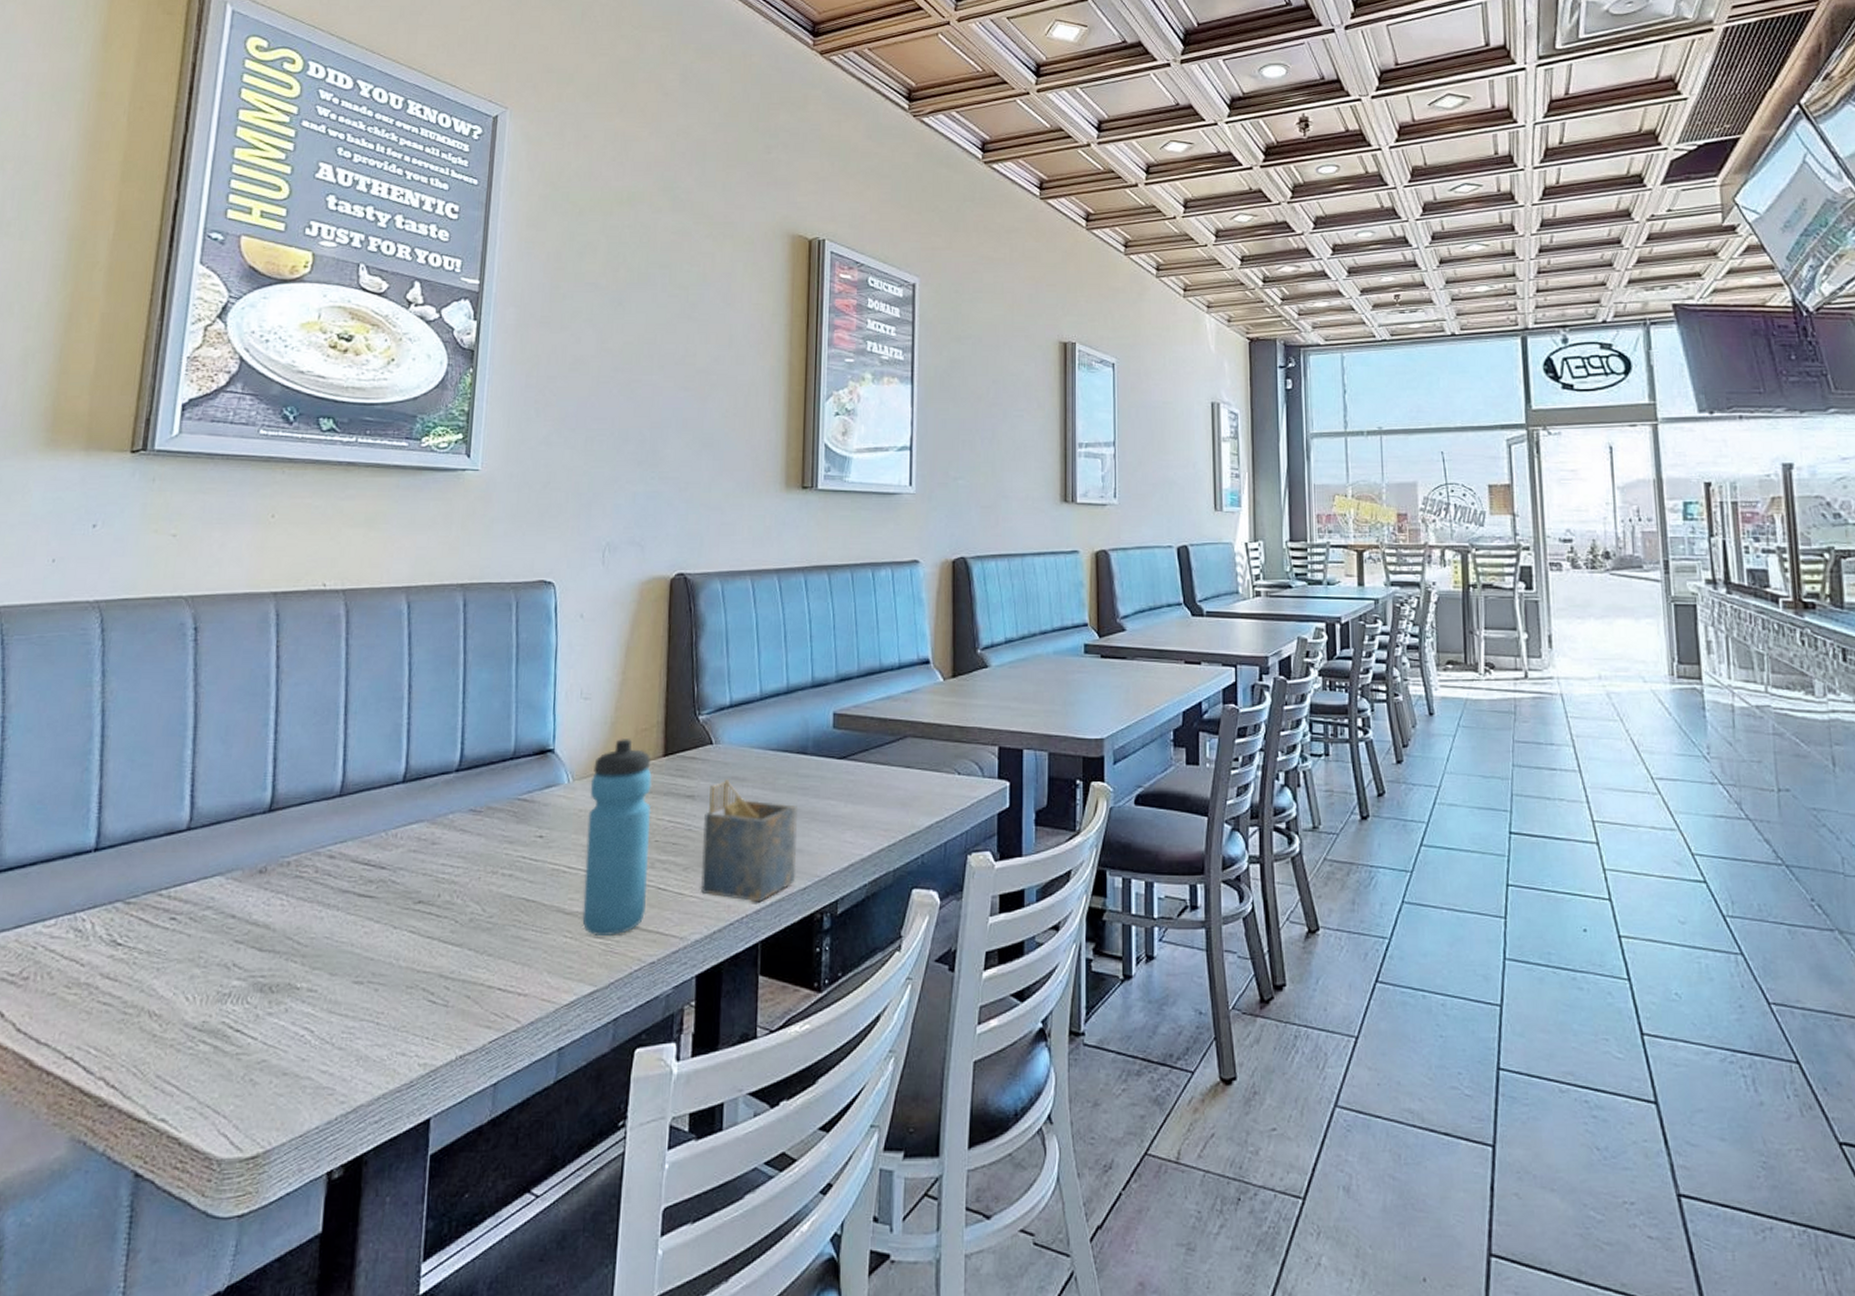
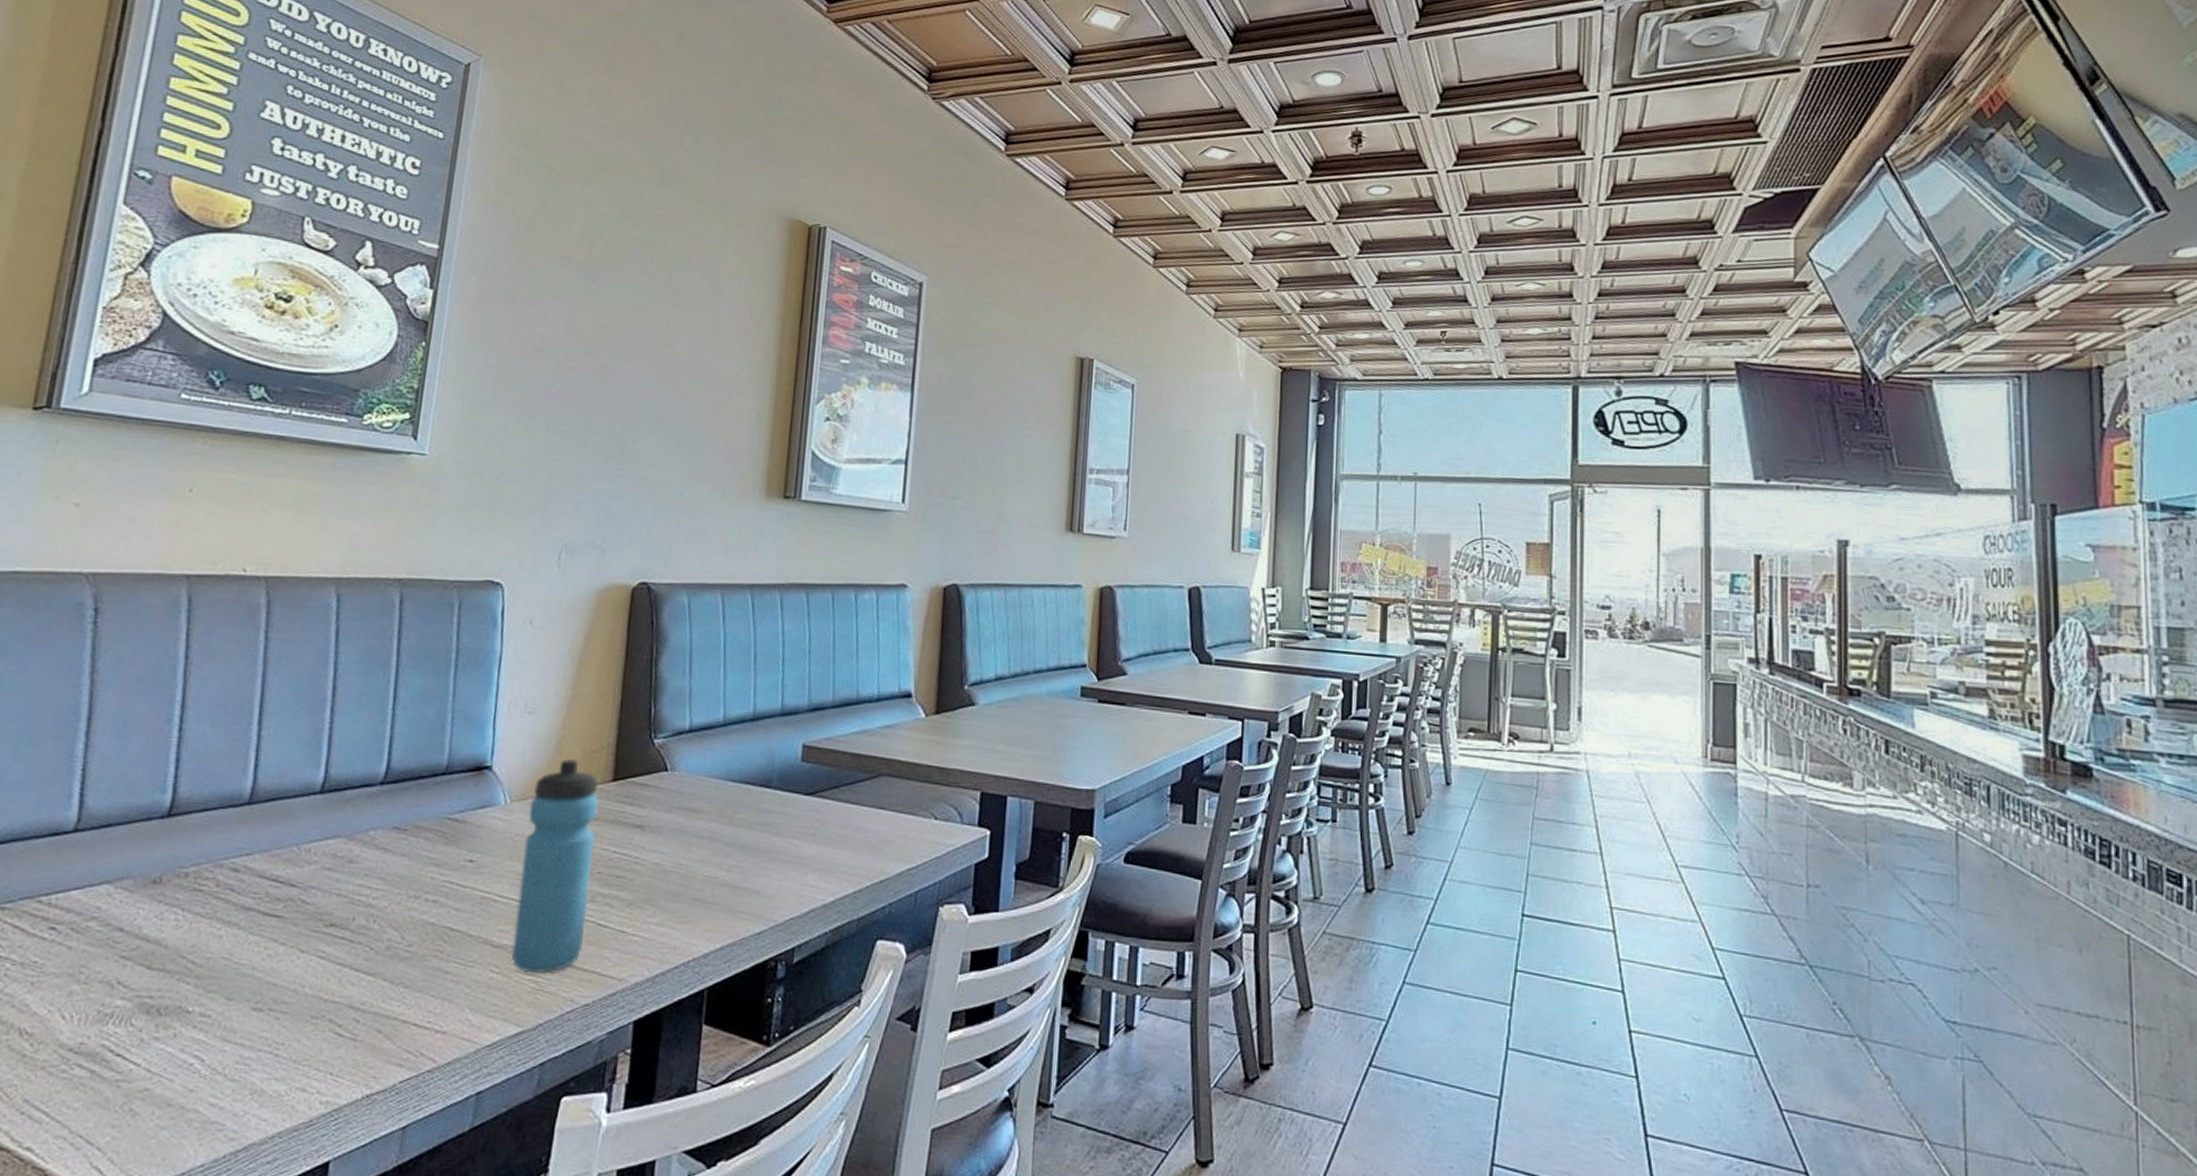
napkin holder: present [701,779,797,901] -> none [645,810,757,945]

